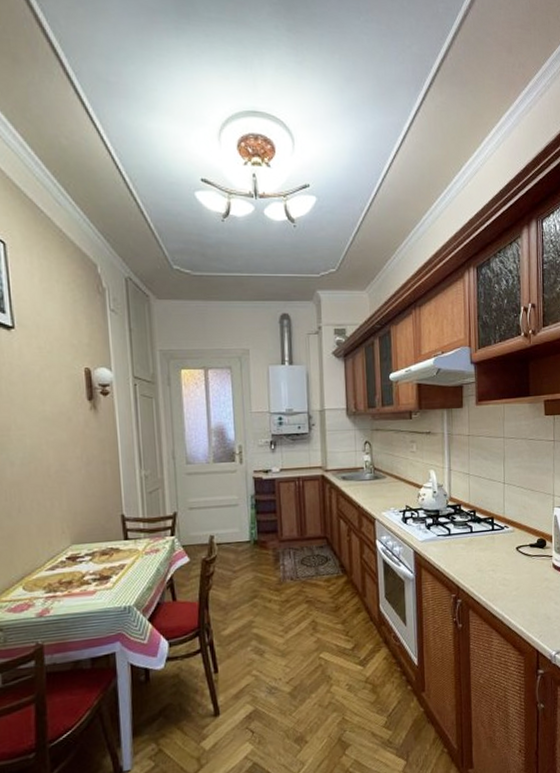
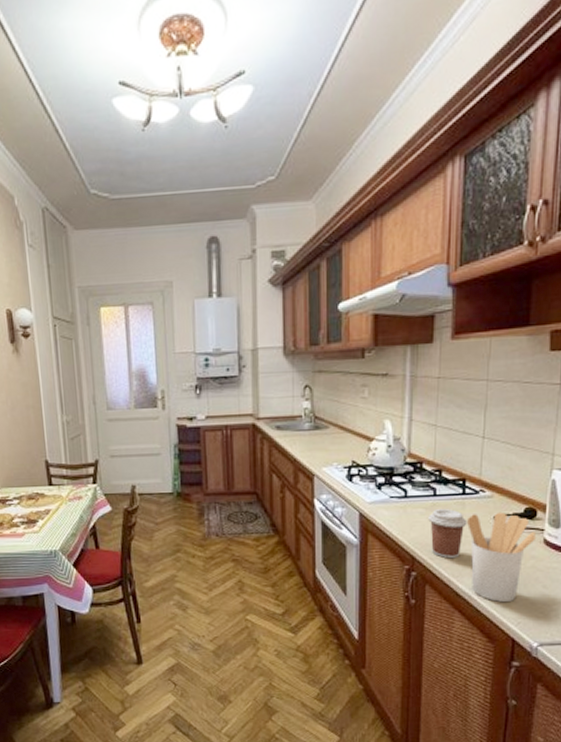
coffee cup: none [468,543,497,586] -> present [428,509,468,559]
utensil holder: none [496,543,548,620] -> present [466,511,537,603]

